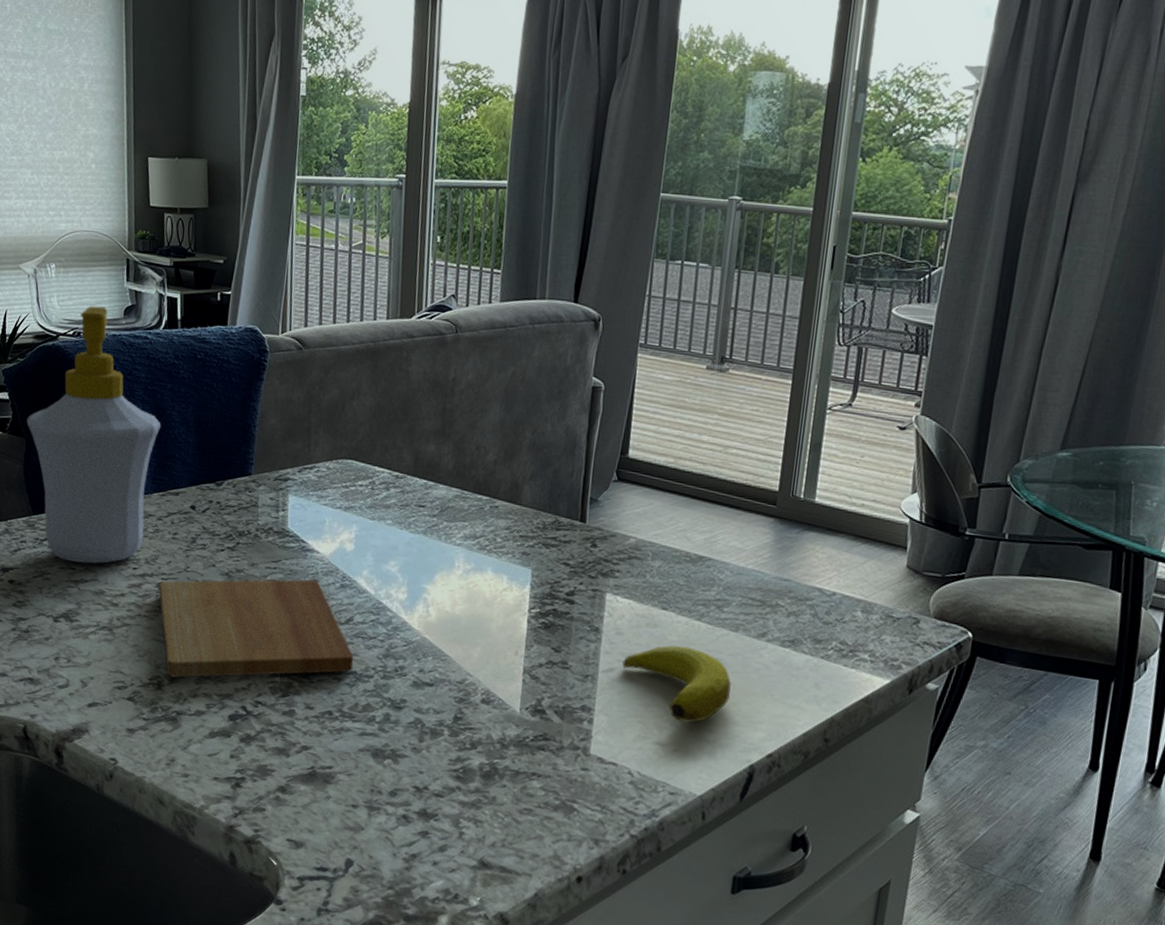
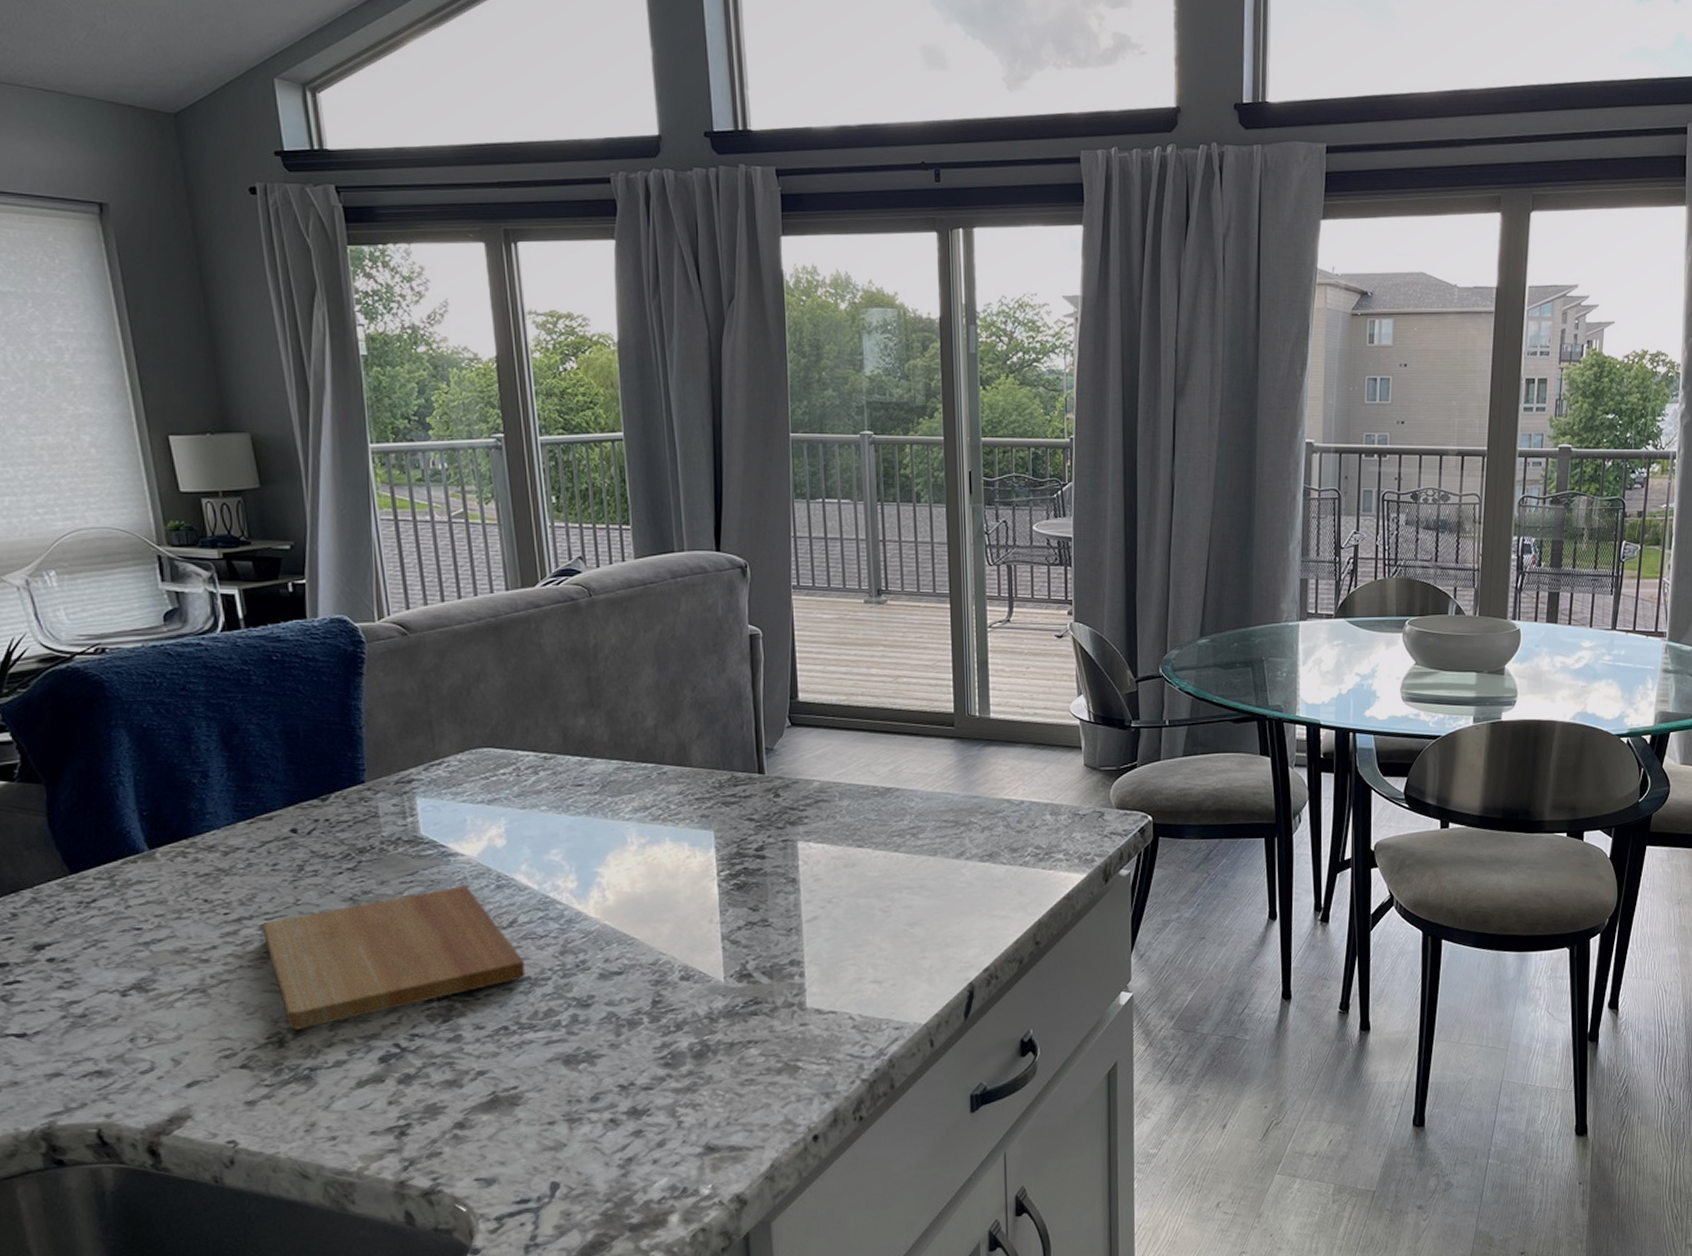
soap bottle: present [26,305,161,564] -> none [42,614,236,921]
banana: present [622,645,731,723] -> none [826,879,939,955]

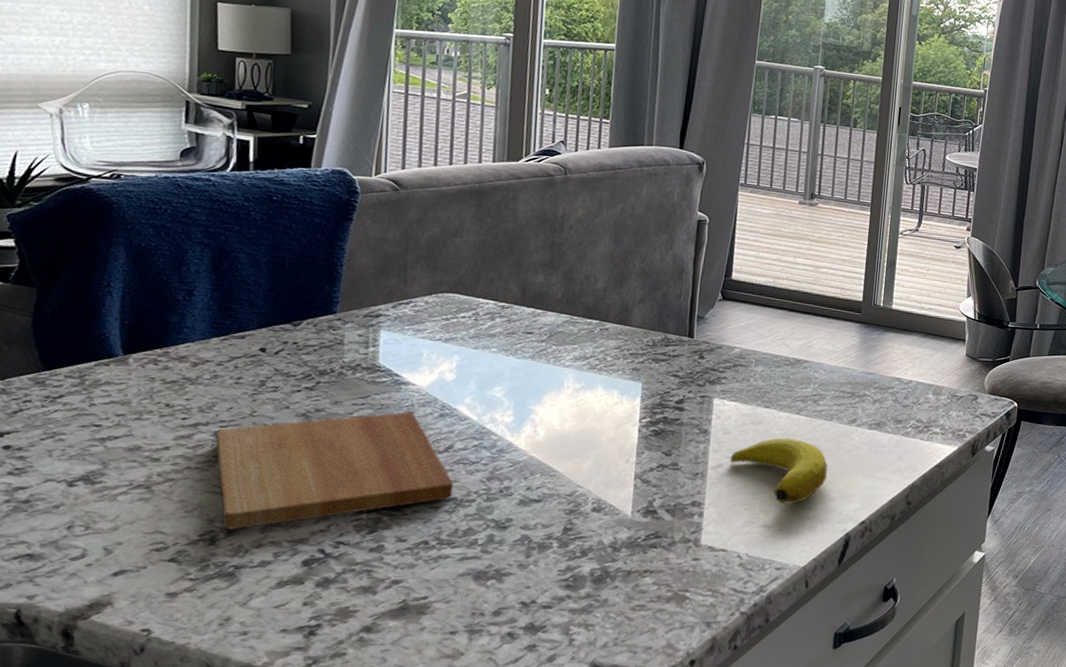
banana: none [826,879,939,955] -> present [730,438,828,504]

